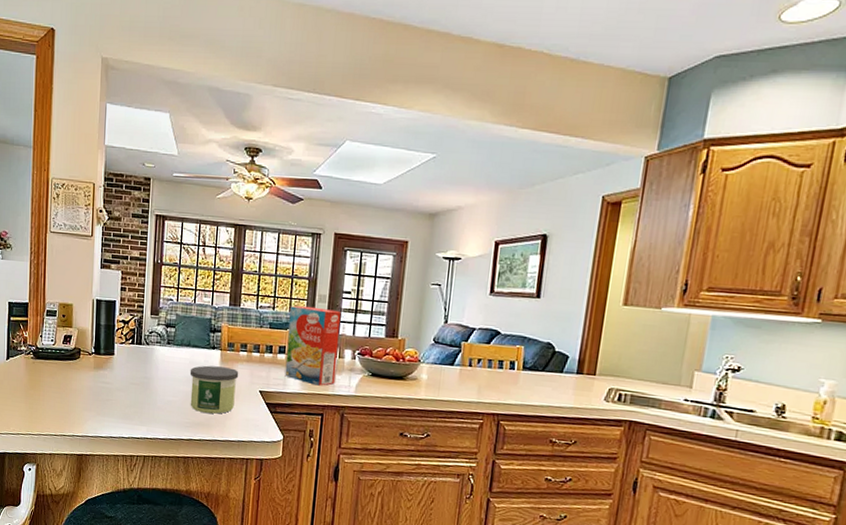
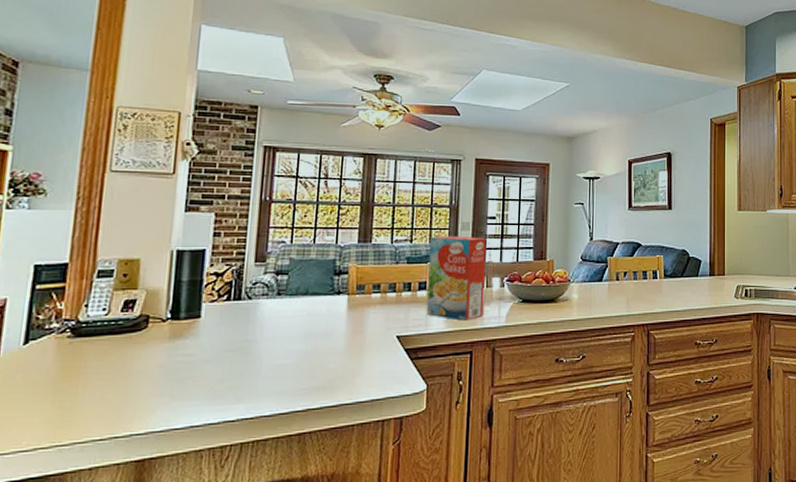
candle: present [189,365,239,414] -> none [307,314,371,374]

